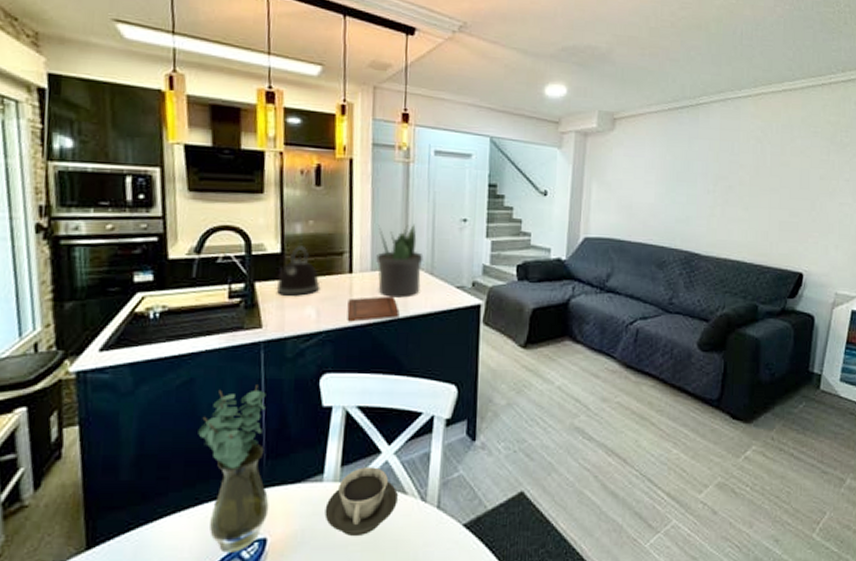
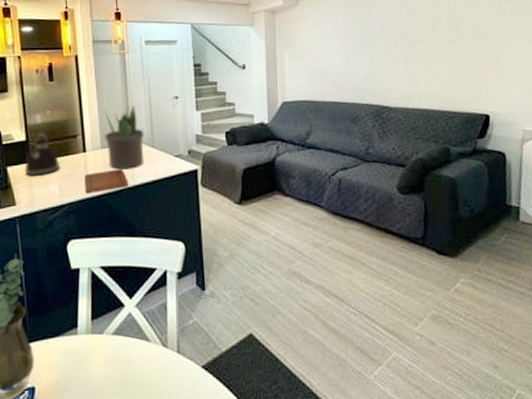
cup: present [325,467,398,536] -> none [81,319,142,381]

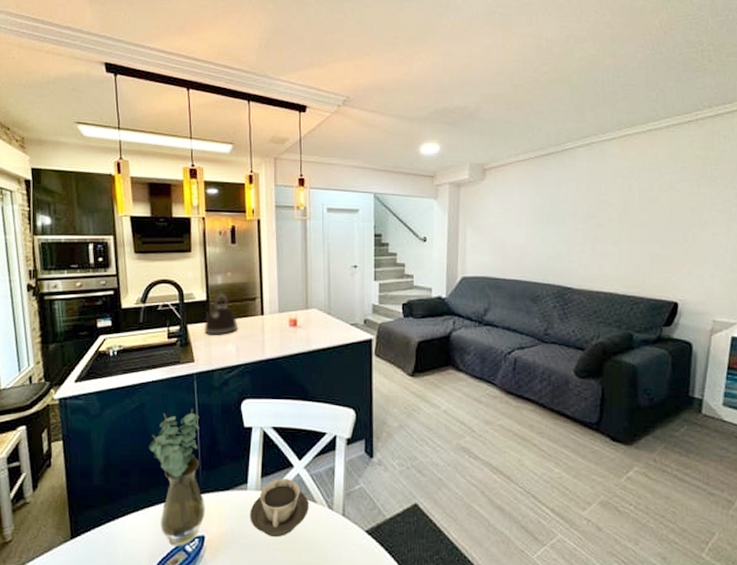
cup: none [81,319,142,381] -> present [250,479,309,537]
cutting board: present [84,168,129,194] -> none [261,333,304,356]
planter: present [102,105,144,170] -> none [282,271,322,335]

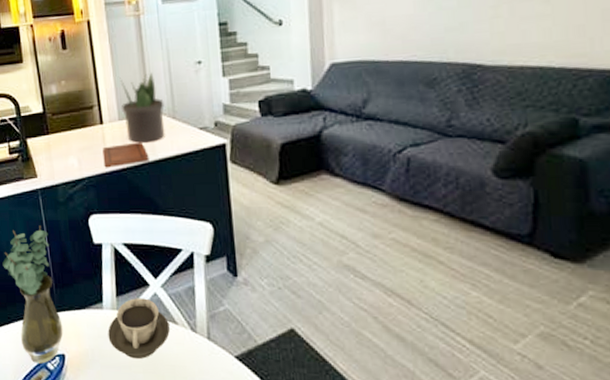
kettle: present [204,294,239,336] -> none [43,104,78,150]
cutting board: none [261,333,304,356] -> present [102,142,149,168]
planter: none [282,271,322,335] -> present [118,72,165,143]

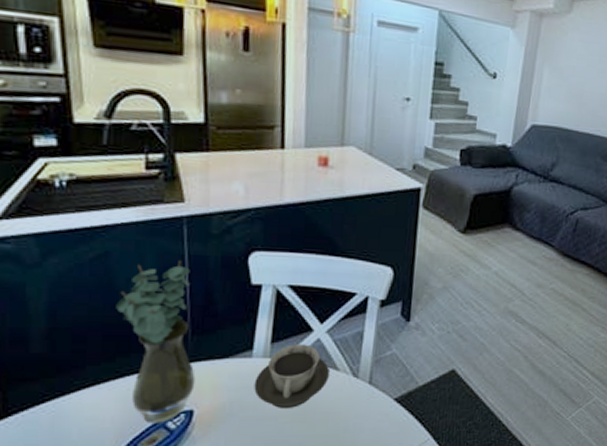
cutting board: present [102,142,149,168] -> none [278,174,335,201]
planter: present [118,72,165,143] -> none [311,97,362,177]

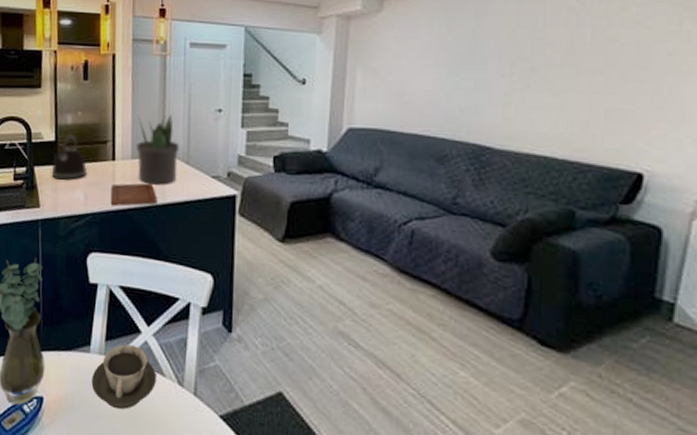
kettle: none [199,116,249,172] -> present [51,134,88,181]
cutting board: none [278,174,335,201] -> present [110,183,157,207]
planter: none [311,97,362,177] -> present [136,114,180,185]

